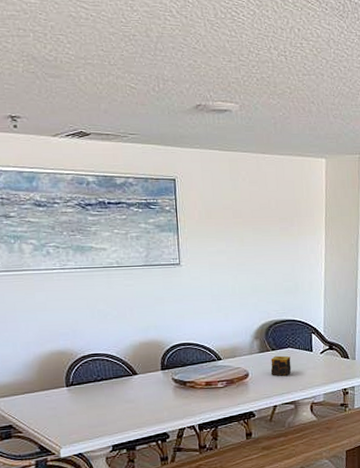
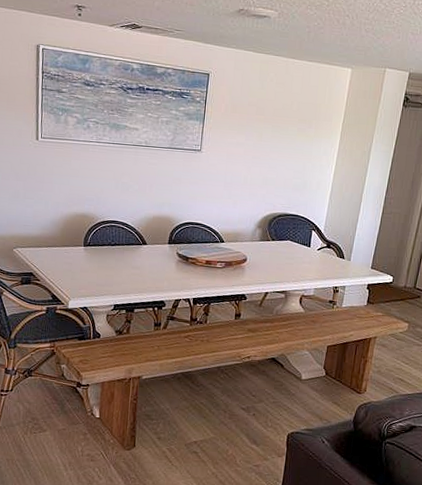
candle: present [270,355,292,376] -> none [267,246,289,266]

